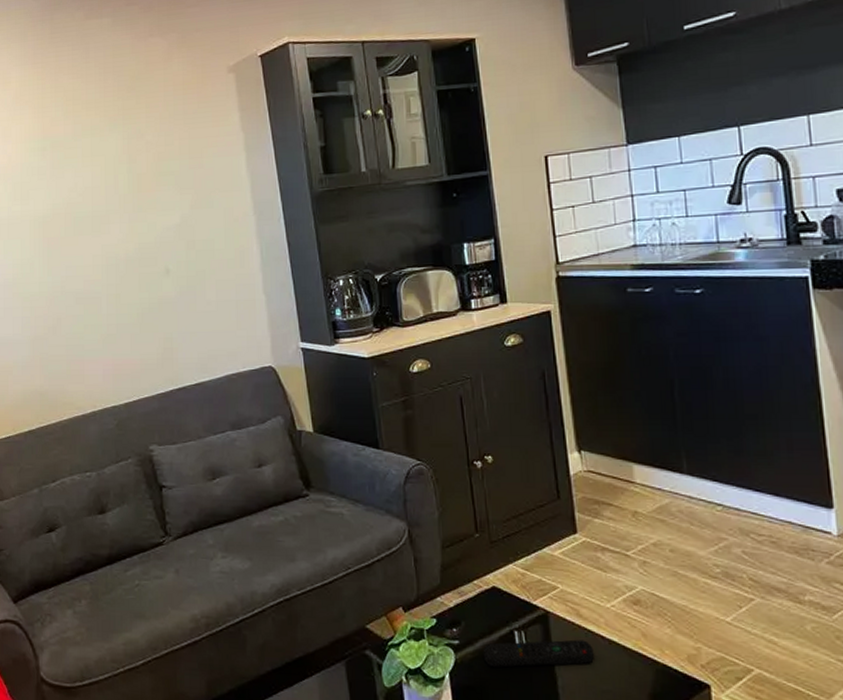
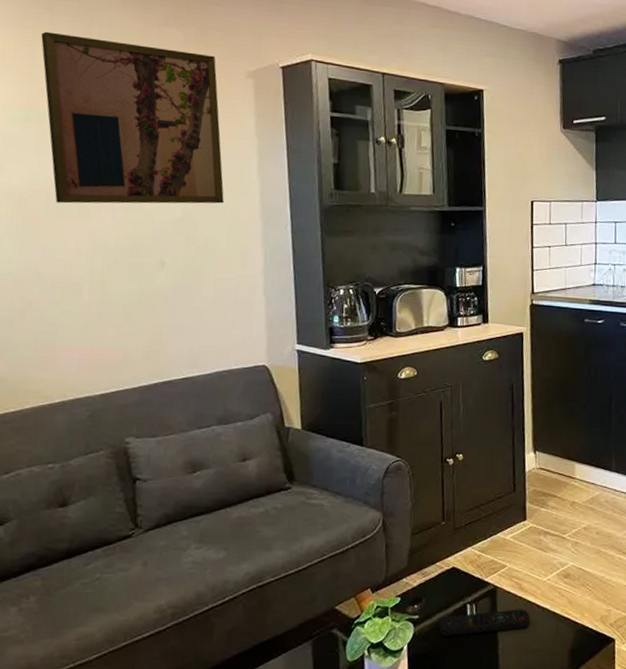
wall art: none [49,57,217,223] -> present [41,31,224,204]

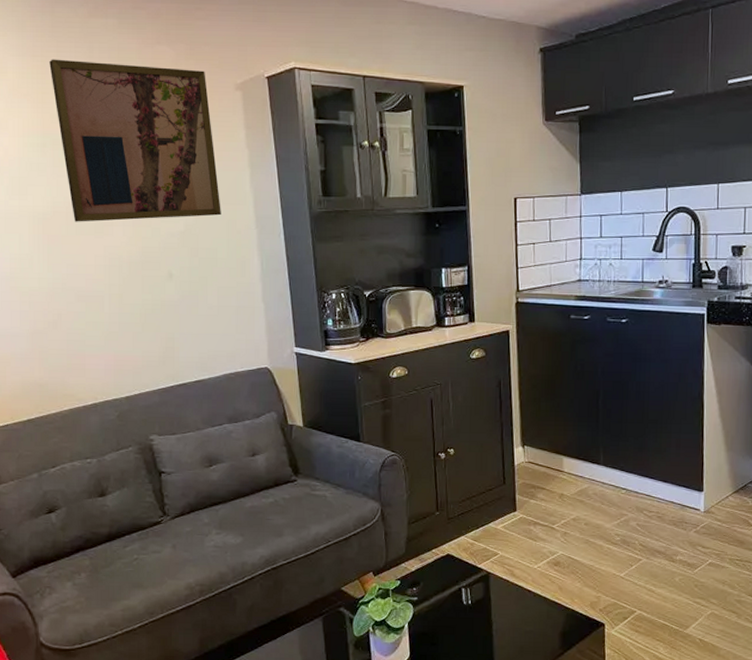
remote control: present [438,609,530,636] -> none [436,593,522,617]

